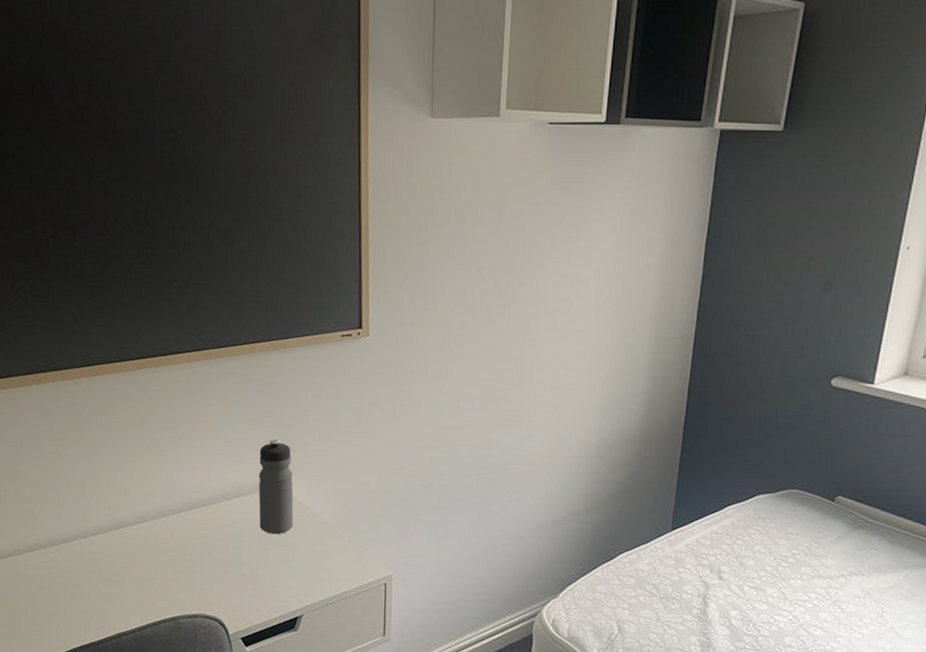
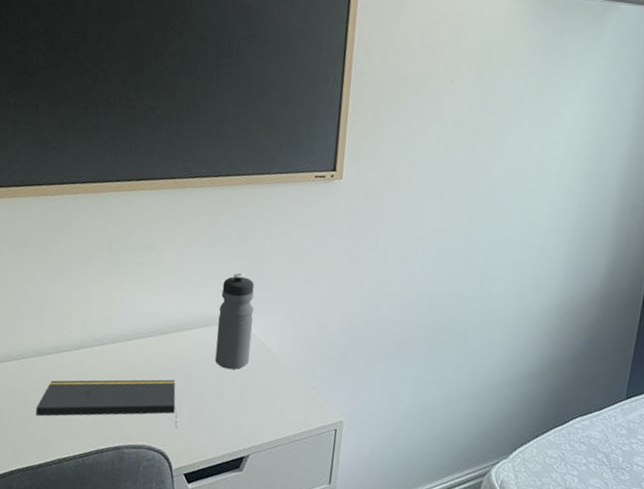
notepad: none [90,548,230,595] -> present [35,379,177,428]

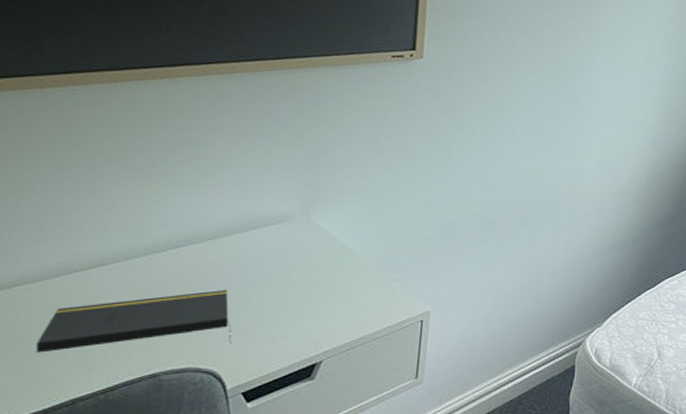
water bottle: present [215,272,254,370] -> none [277,164,324,271]

